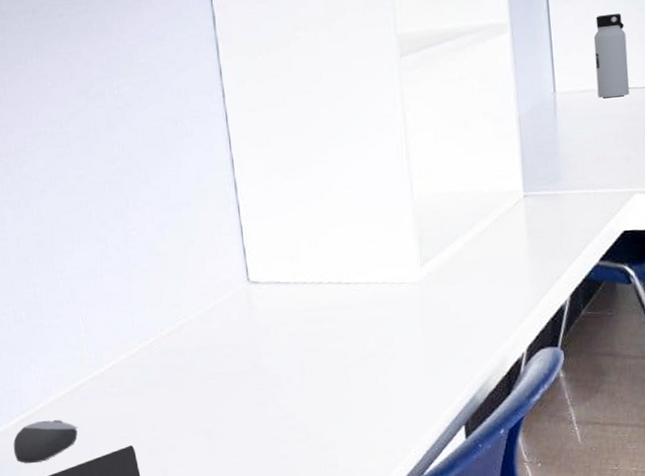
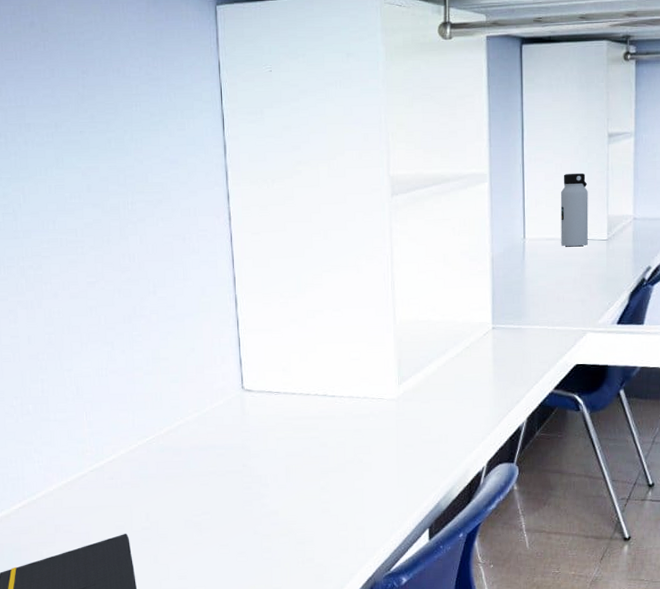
computer mouse: present [13,420,79,463] -> none [14,507,77,546]

